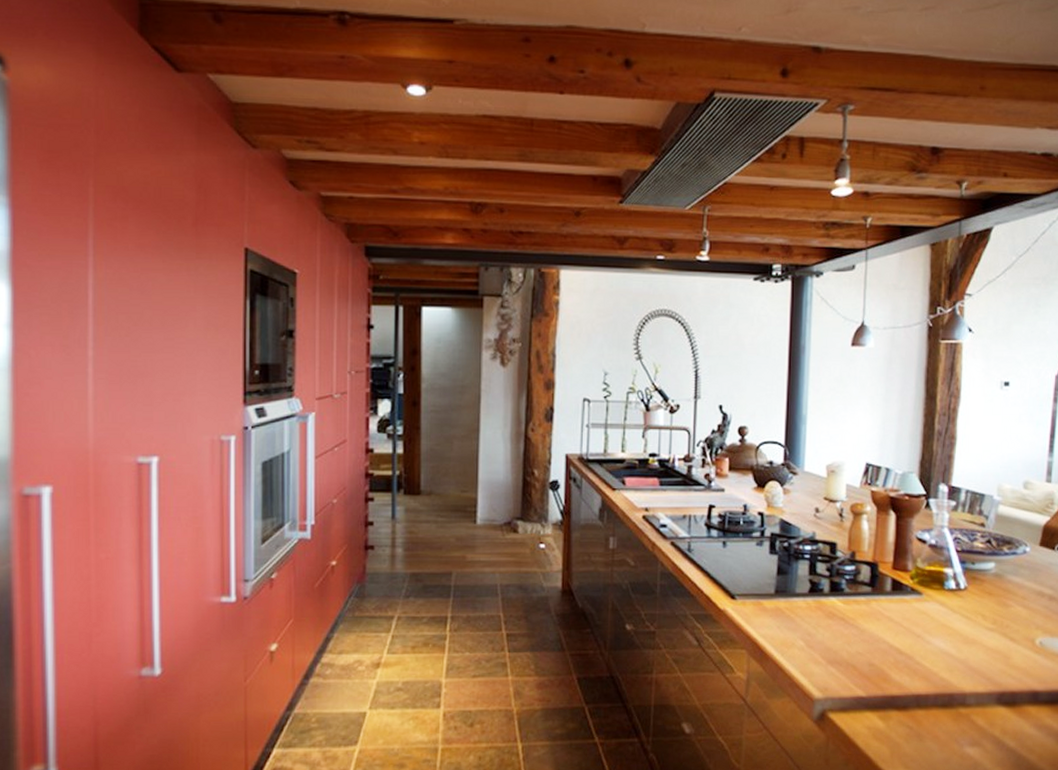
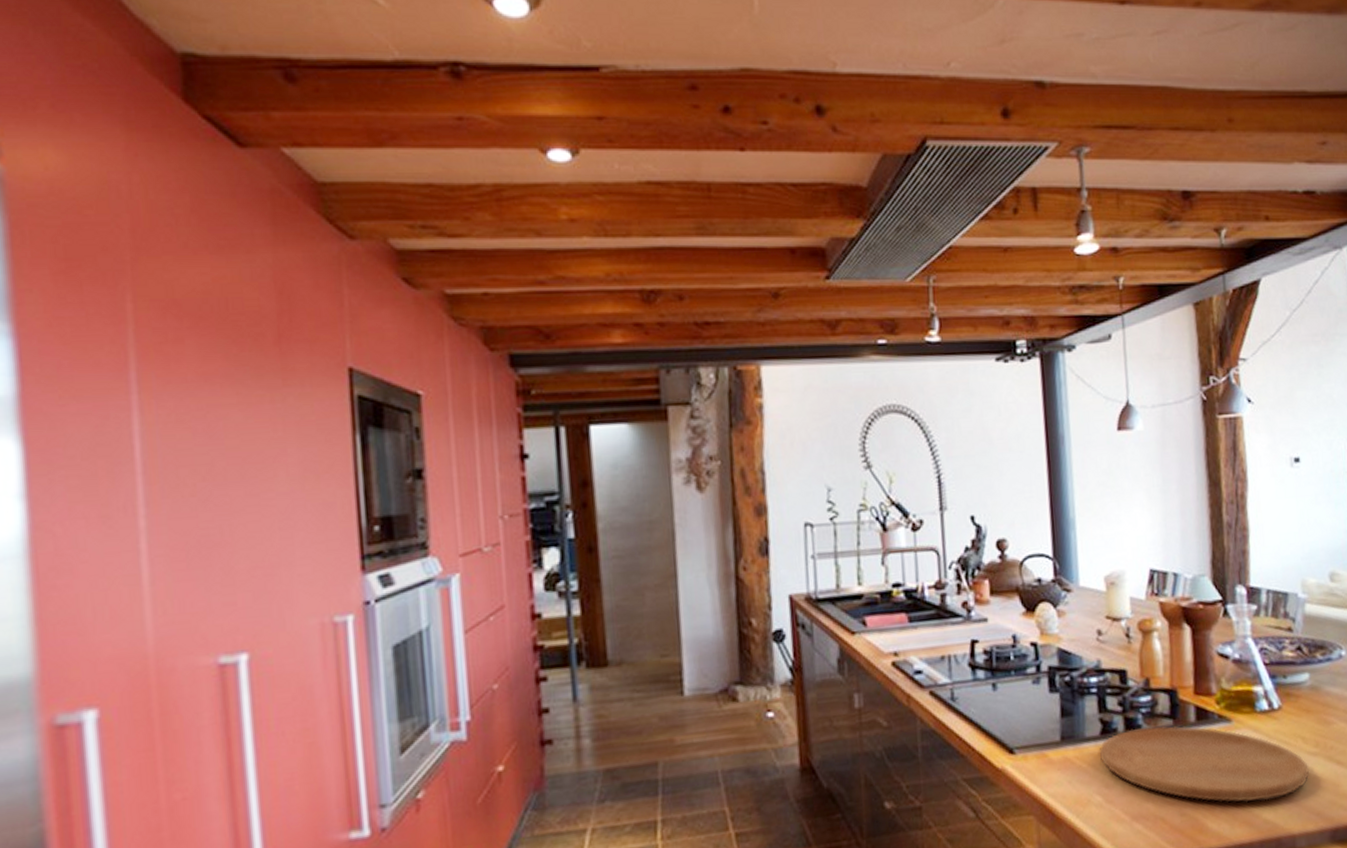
cutting board: none [807,591,986,663] -> present [1100,726,1310,803]

